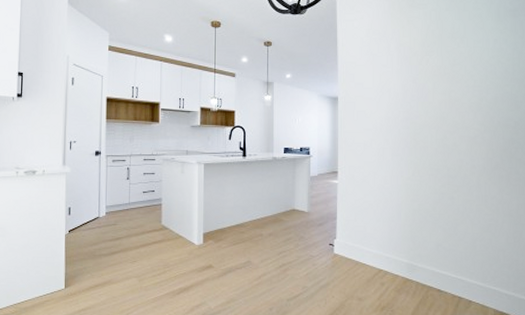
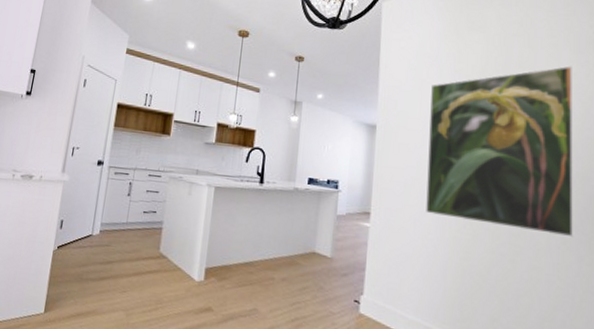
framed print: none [382,33,497,174] -> present [426,66,574,238]

